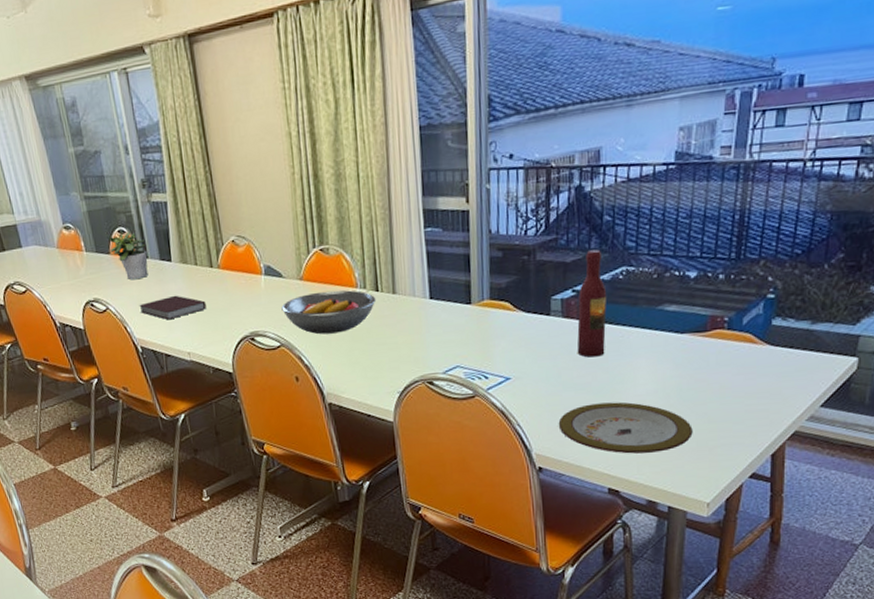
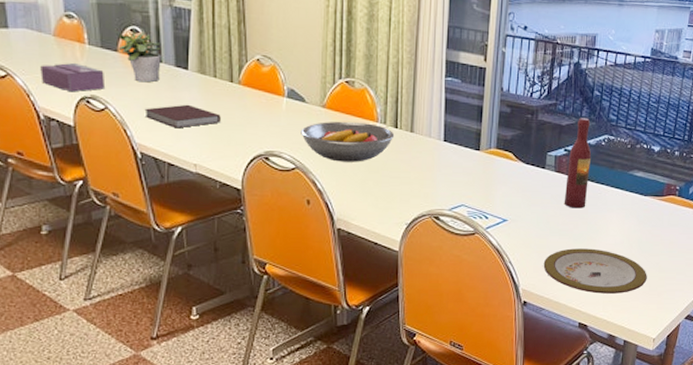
tissue box: none [51,270,105,298] -> present [40,62,106,92]

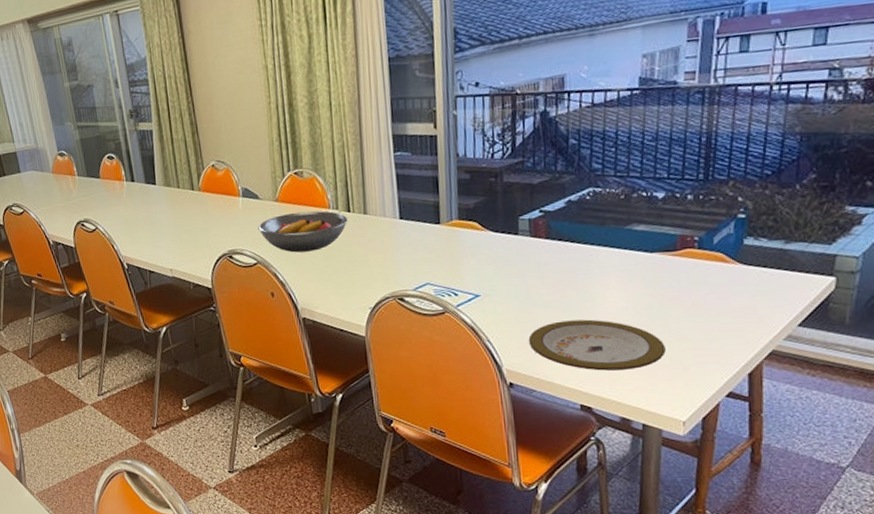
tissue box: present [40,62,106,92] -> none [46,193,94,219]
potted plant: present [118,31,161,82] -> none [99,158,135,201]
notebook: present [144,104,221,129] -> none [125,215,188,239]
wine bottle: present [564,118,592,208] -> none [545,171,575,276]

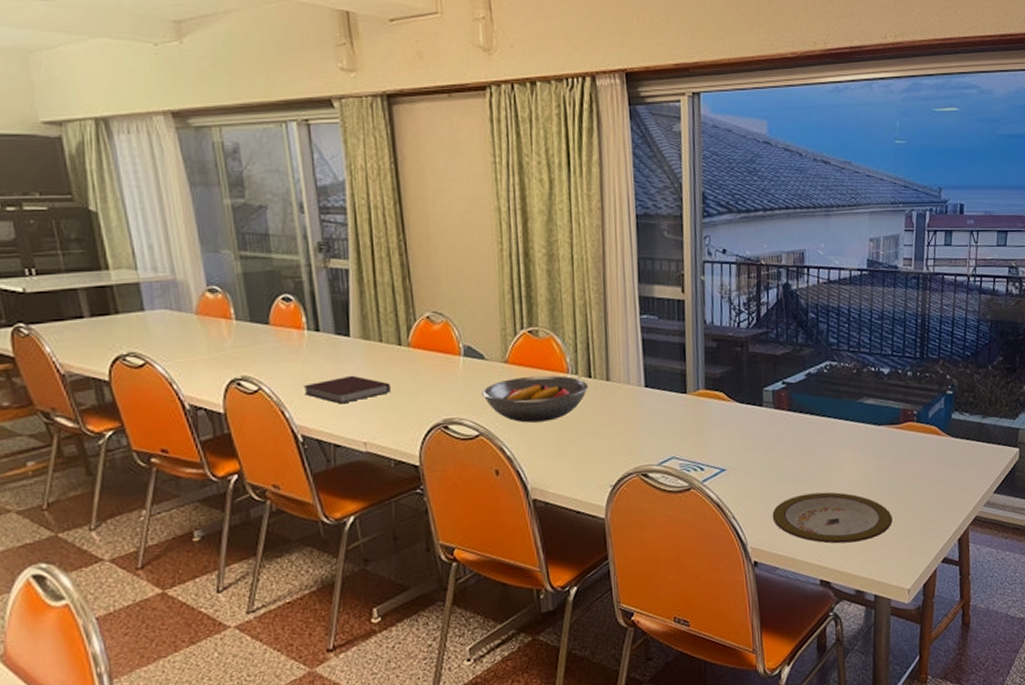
notebook: none [125,215,188,239] -> present [303,375,391,404]

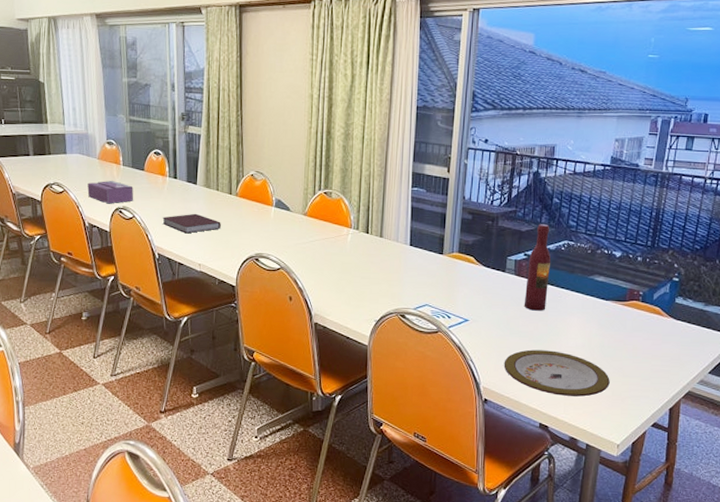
tissue box: none [183,341,258,375] -> present [87,180,134,204]
fruit bowl: present [482,375,589,423] -> none [285,227,366,264]
wine bottle: none [788,344,814,448] -> present [524,224,551,311]

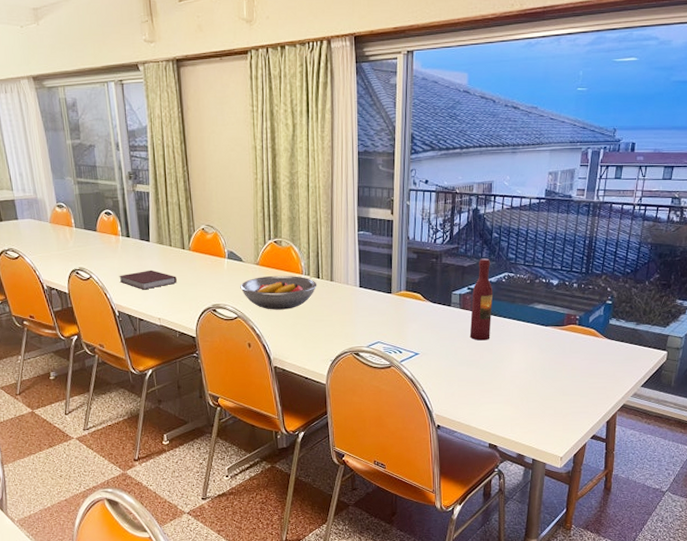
tissue box: present [87,180,134,204] -> none [42,242,90,266]
fruit bowl: none [285,227,366,264] -> present [240,275,317,310]
plate: present [503,349,610,397] -> none [453,376,552,417]

